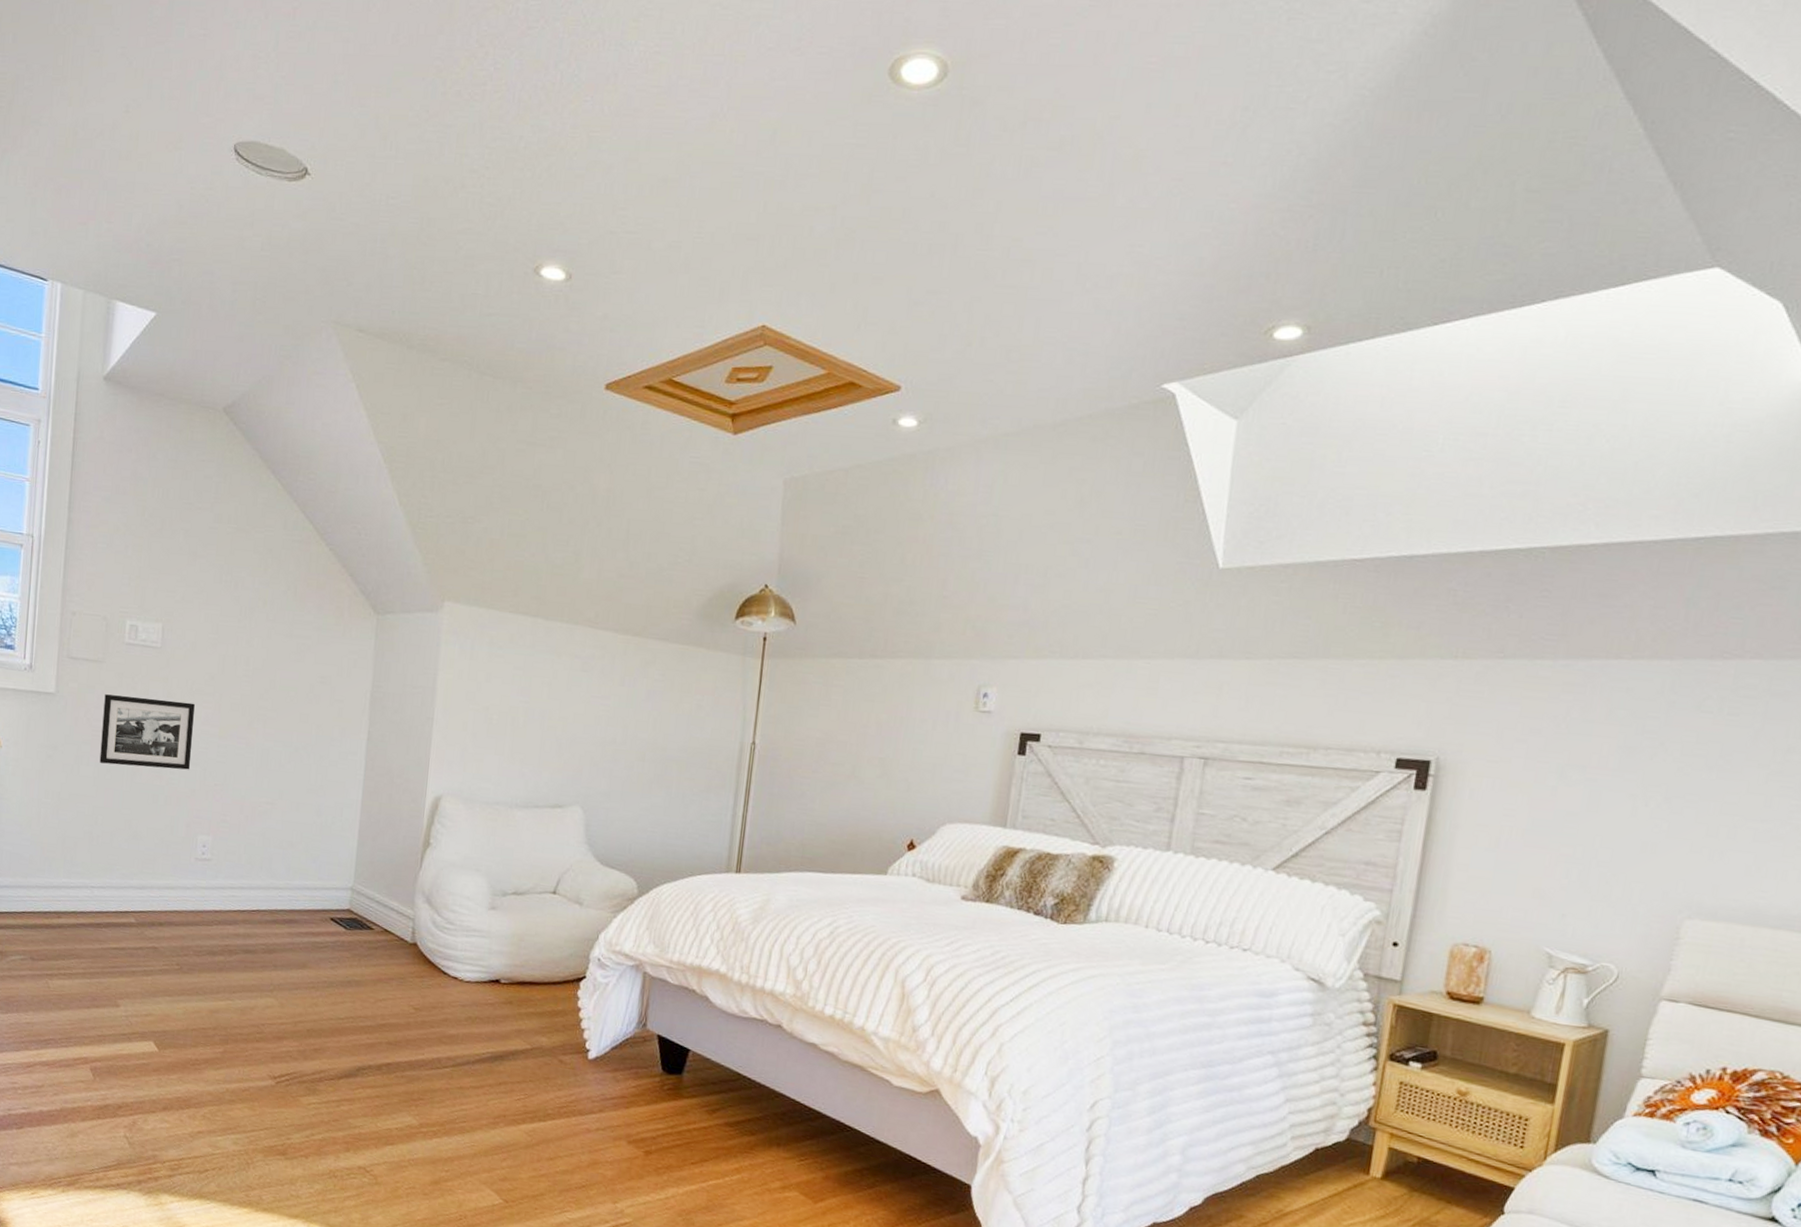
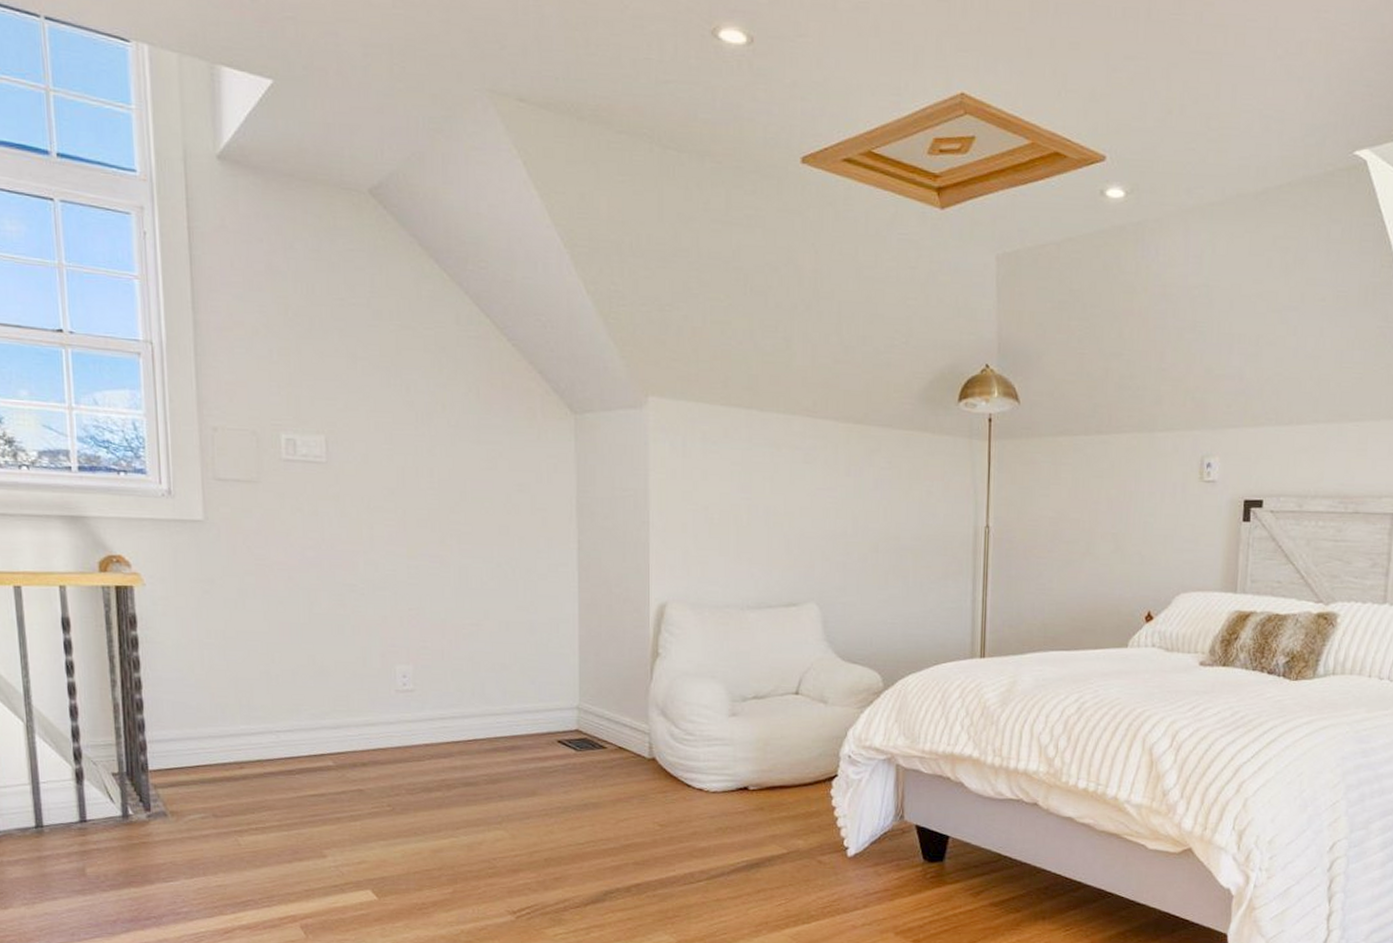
picture frame: present [99,694,195,770] -> none [265,518,378,596]

